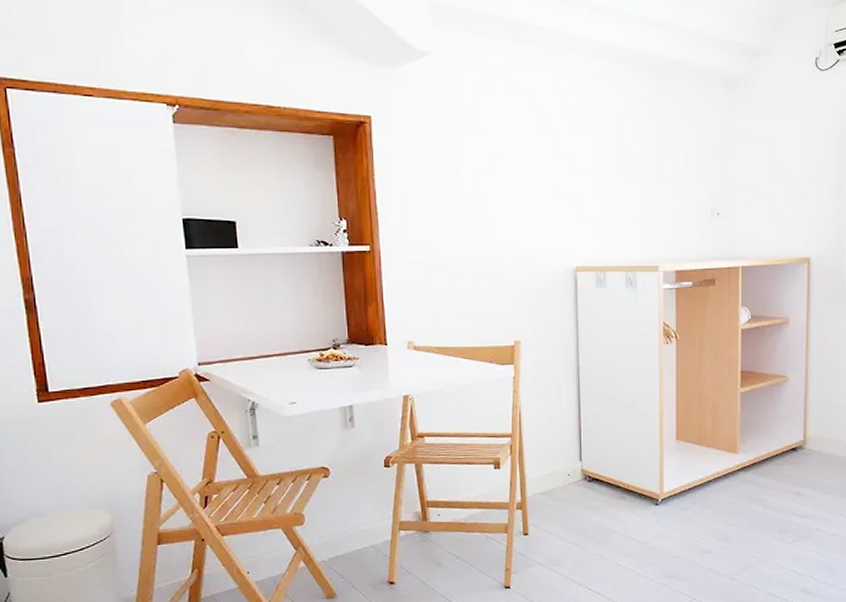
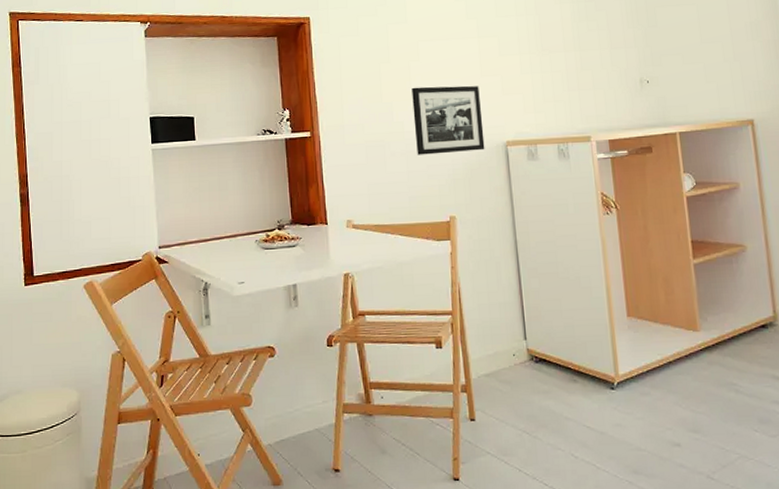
picture frame: none [481,204,554,277] -> present [412,85,485,155]

